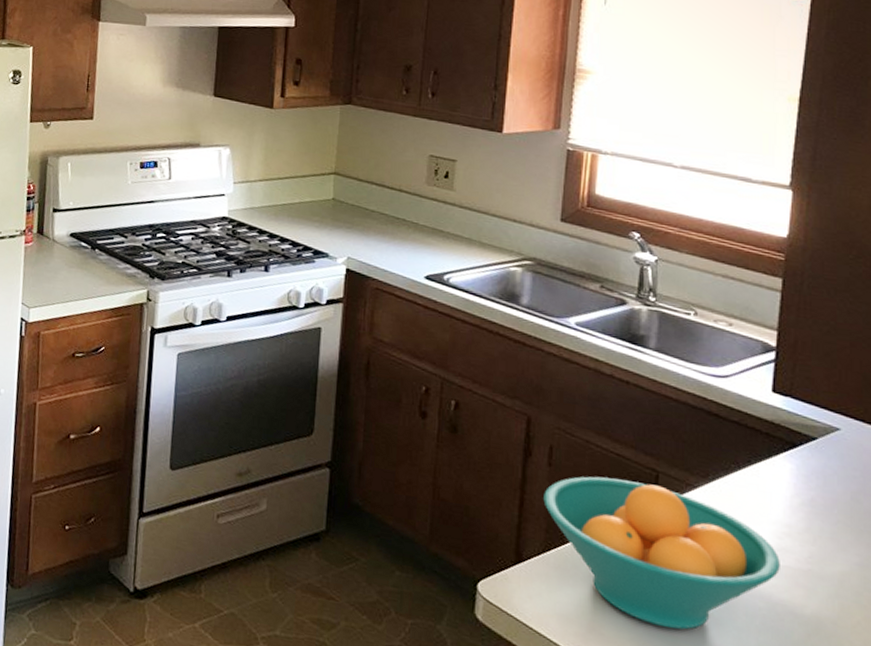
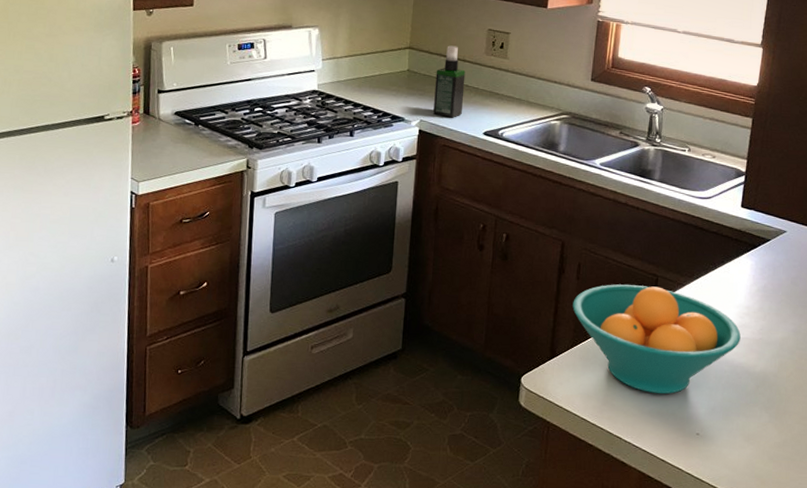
spray bottle: none [363,172,402,257] -> present [433,45,466,118]

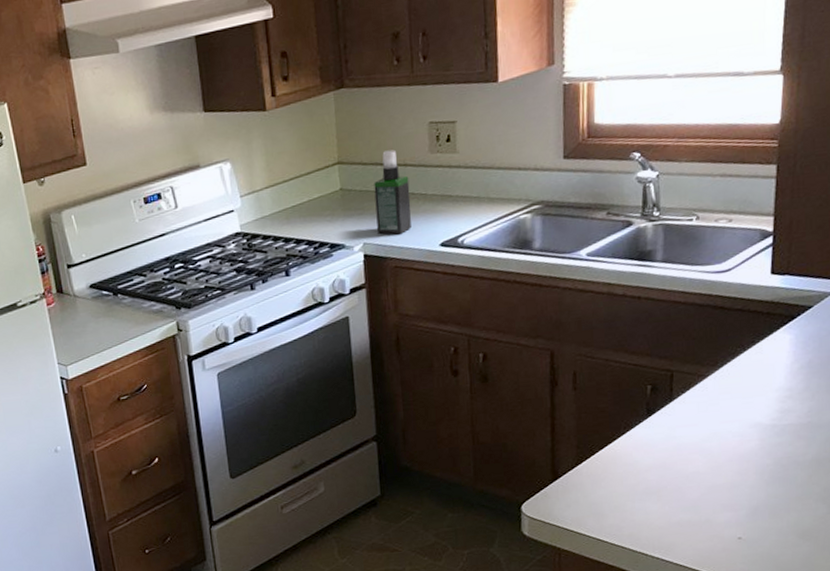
fruit bowl: present [572,284,741,395] -> none [572,383,784,502]

